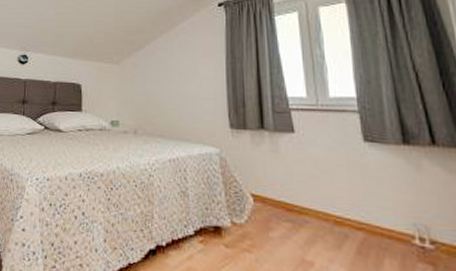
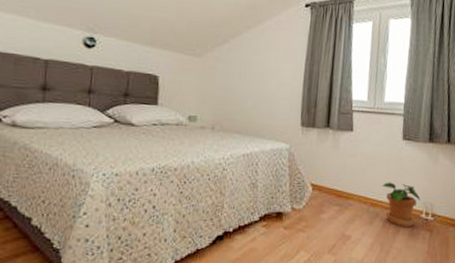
potted plant: none [345,194,407,257] -> present [382,182,421,228]

